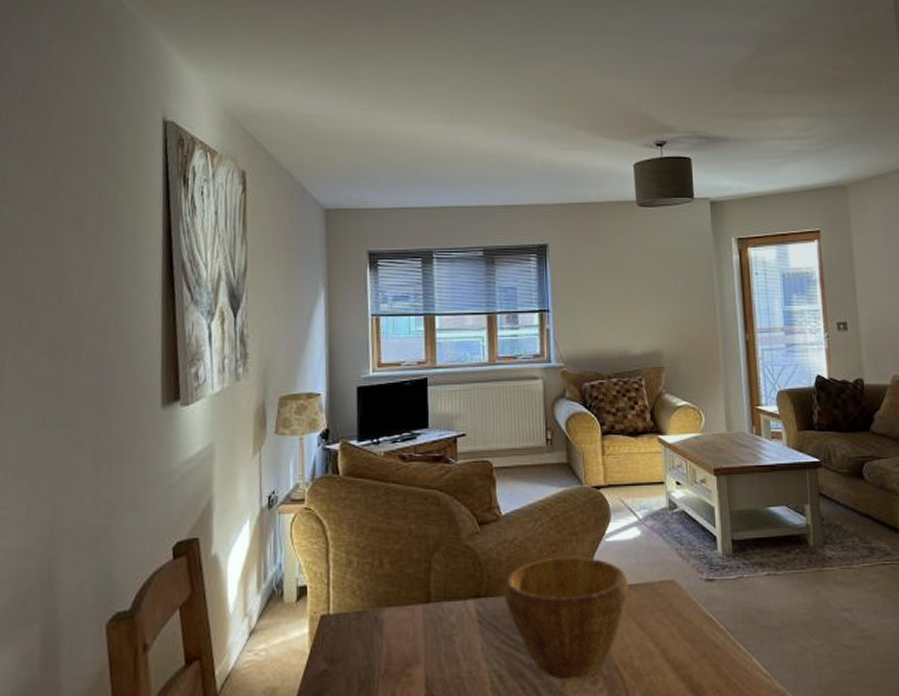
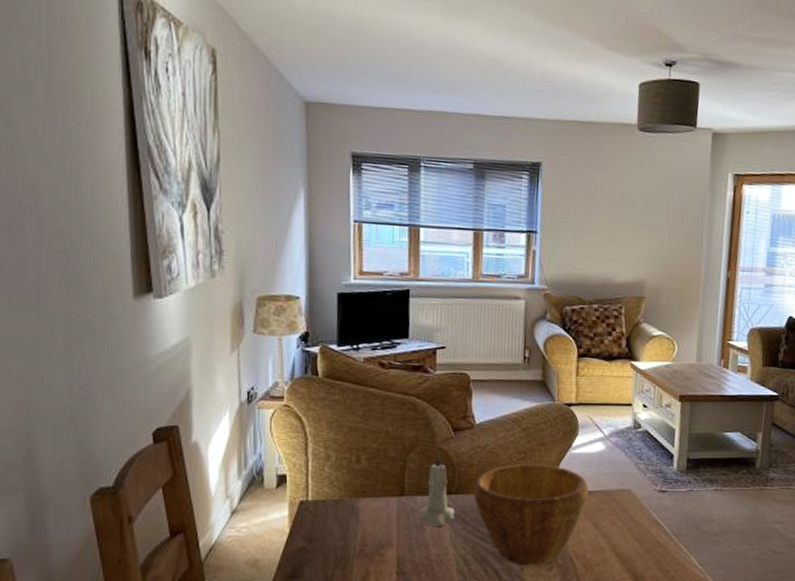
candle: none [446,549,486,637] -> present [419,452,455,526]

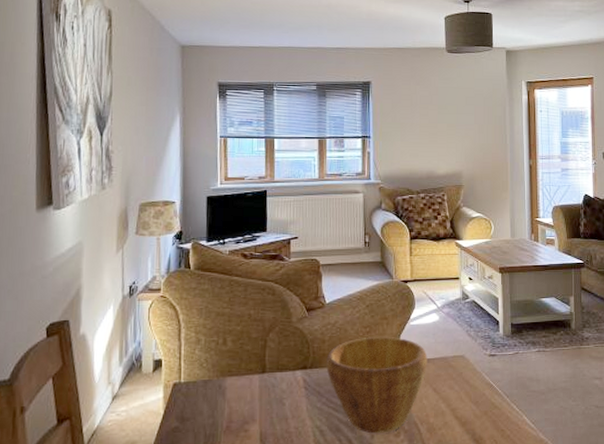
candle: present [419,452,455,526] -> none [278,330,311,400]

